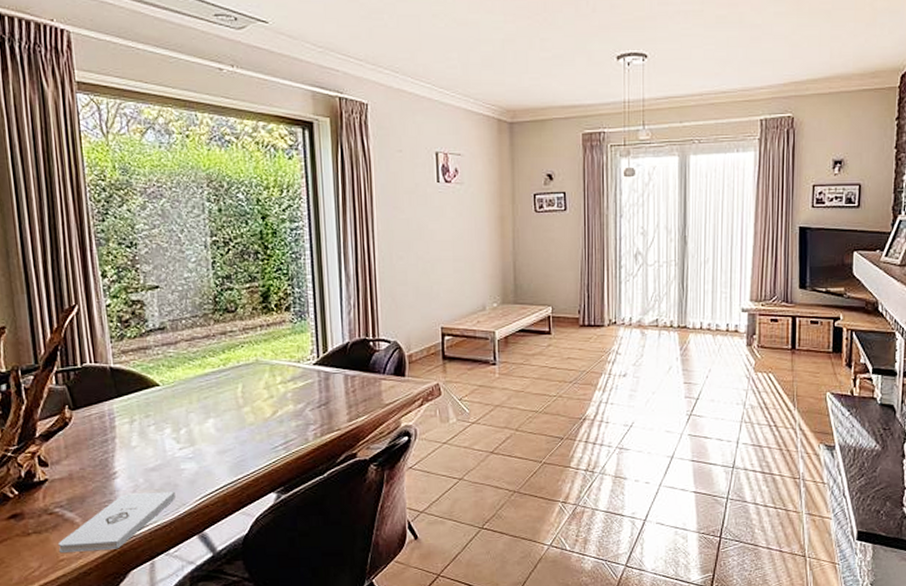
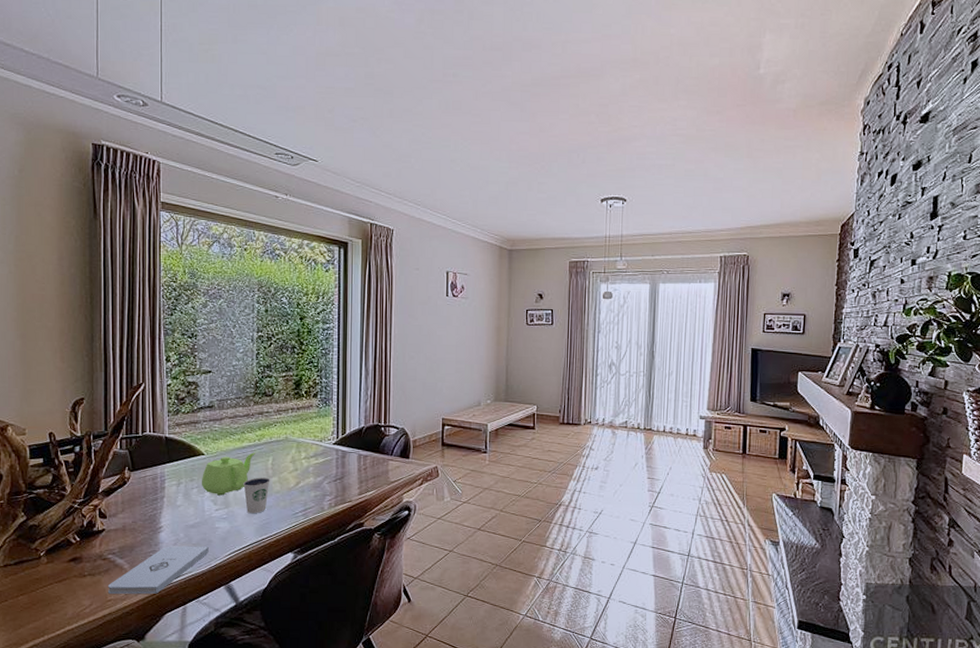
teapot: none [158,379,222,432] -> present [201,452,256,496]
dixie cup: none [209,408,242,451] -> present [243,477,270,514]

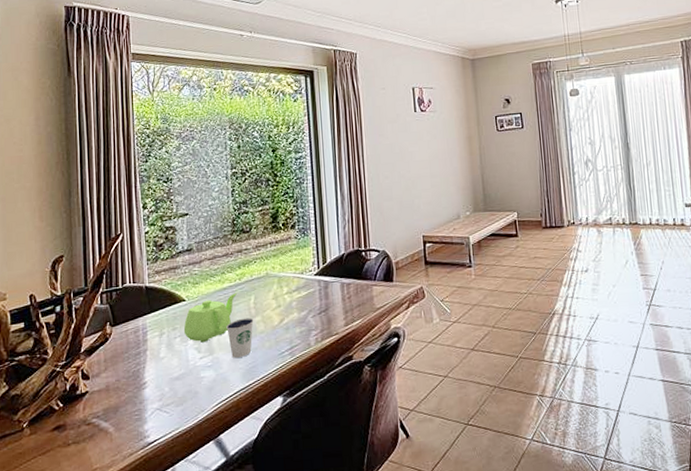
notepad: present [107,546,209,594] -> none [92,398,195,462]

